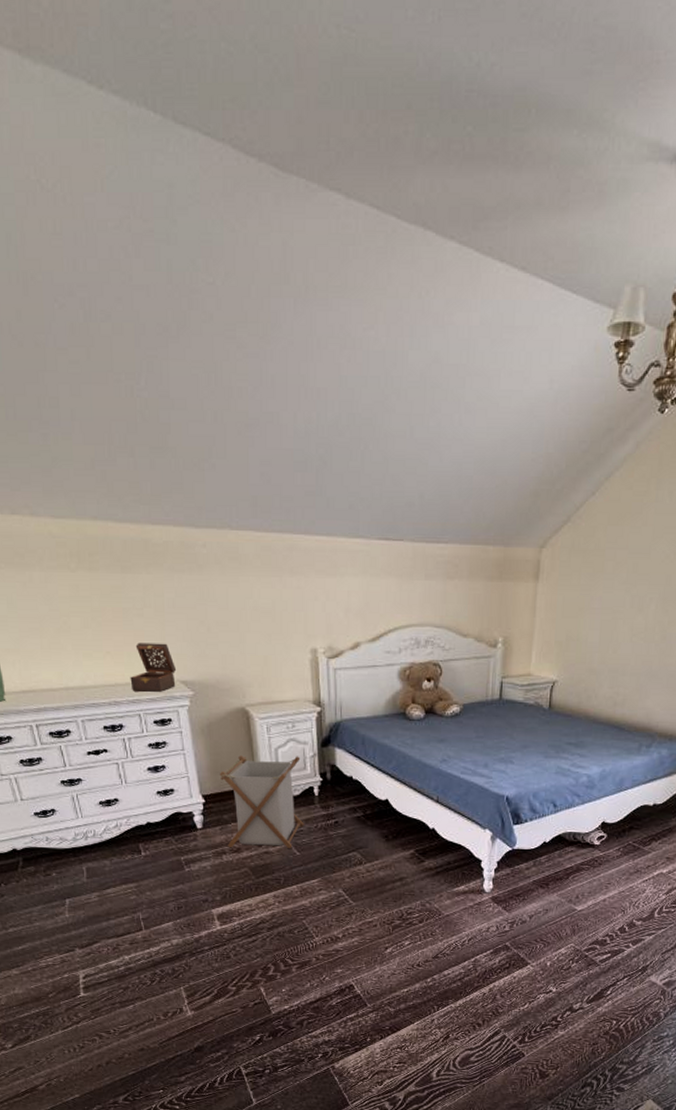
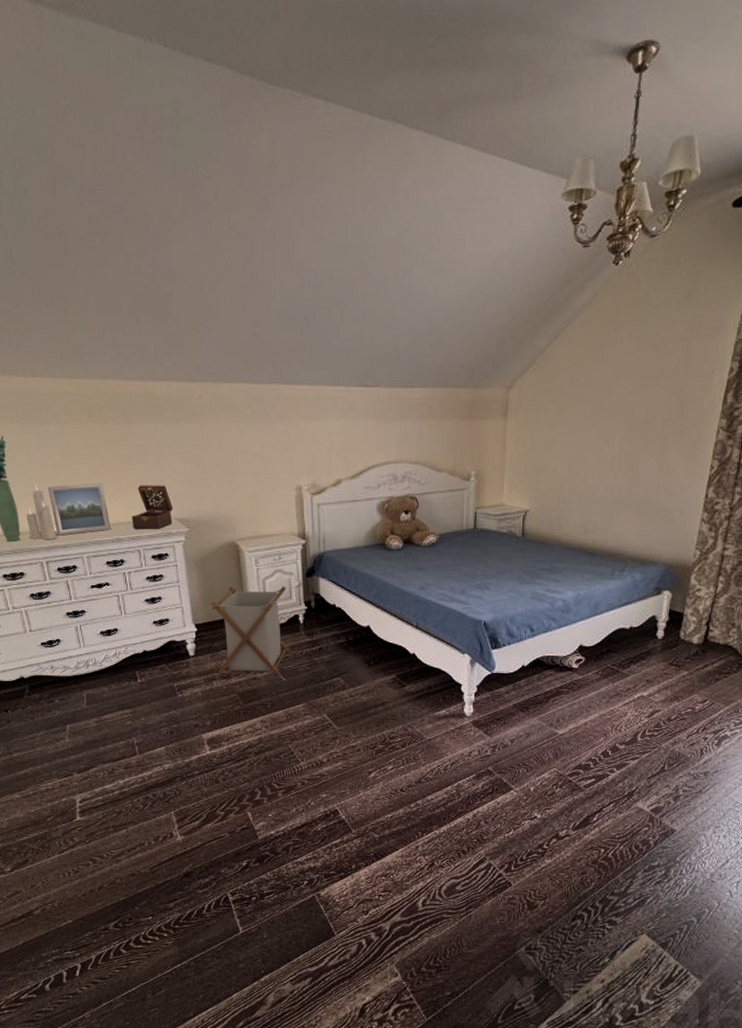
candle: none [11,639,47,700] -> present [26,485,57,539]
picture frame: none [34,639,107,697] -> present [47,484,111,536]

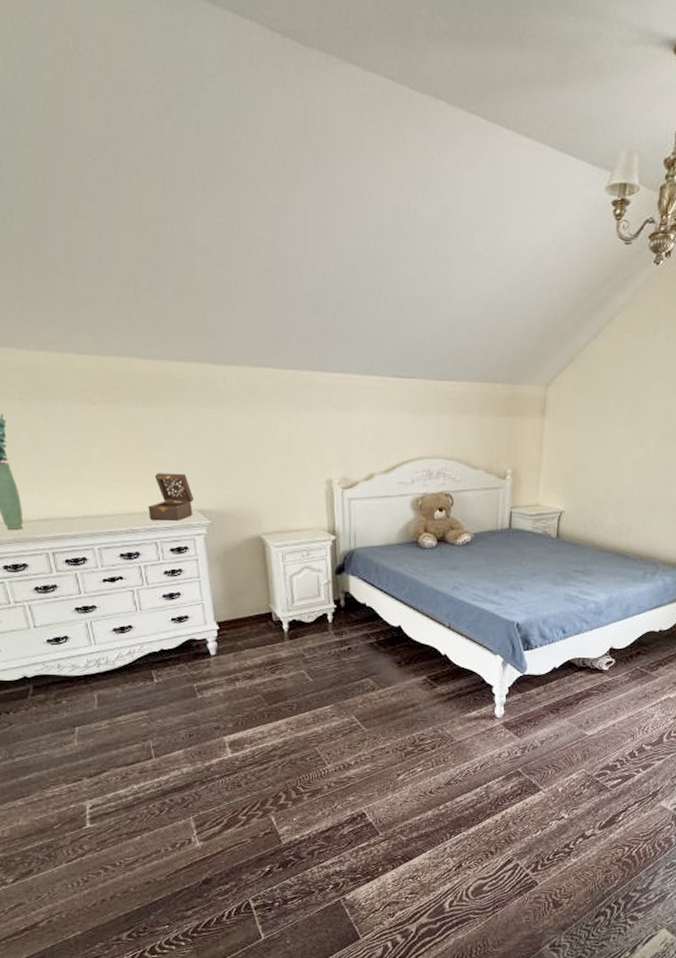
candle: present [26,485,57,539] -> none [30,469,65,529]
picture frame: present [47,484,111,536] -> none [54,470,125,525]
laundry basket: present [211,586,290,675] -> none [234,583,318,676]

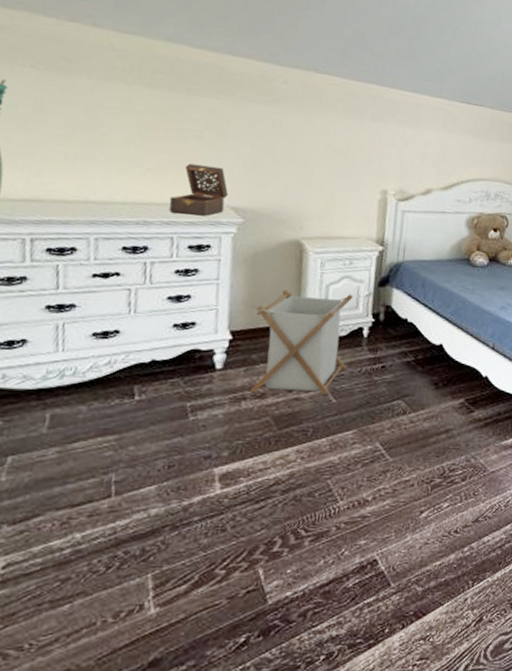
laundry basket: none [234,583,318,676] -> present [250,289,354,396]

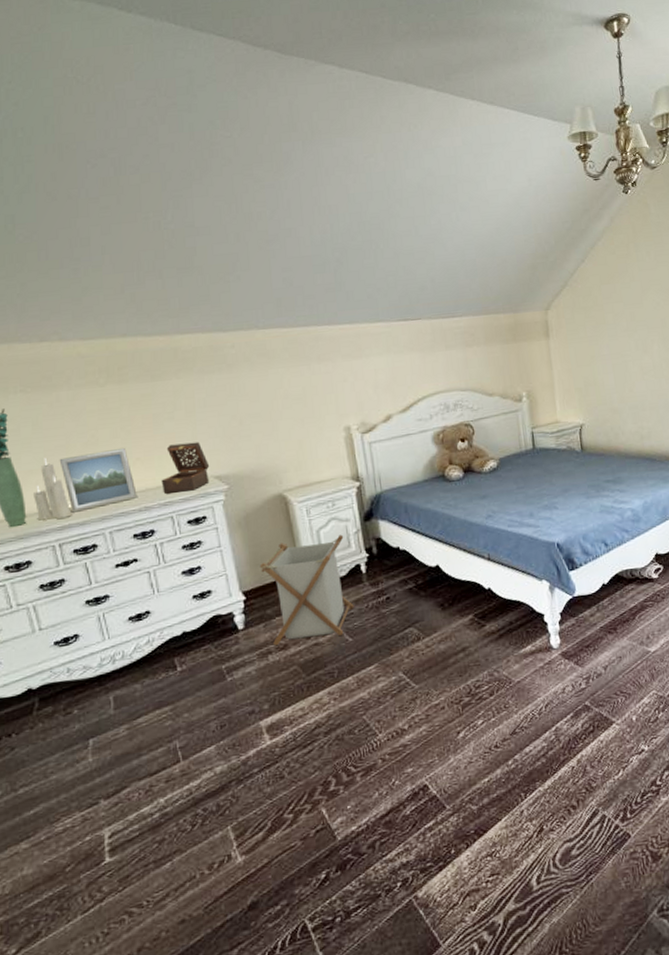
candle: none [12,144,57,213] -> present [33,458,72,521]
picture frame: none [56,148,139,210] -> present [59,448,137,513]

